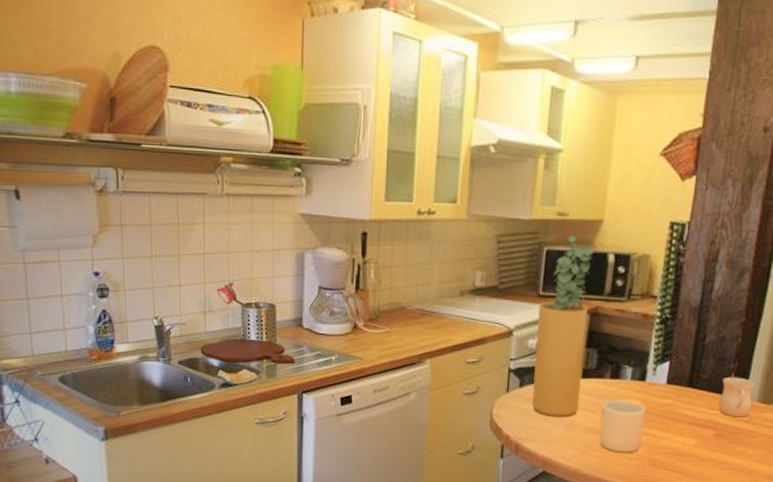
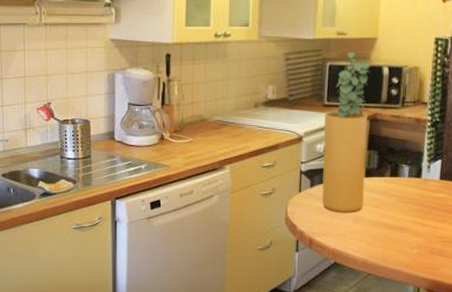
cutting board: present [200,338,295,364] -> none [22,151,108,174]
mug: present [599,399,647,453] -> none [382,195,423,243]

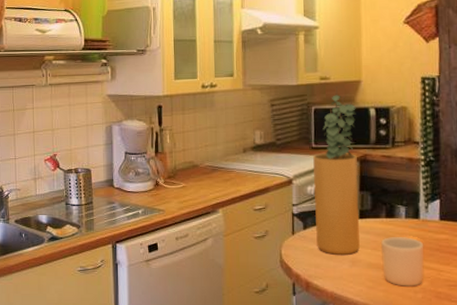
mug: none [382,195,423,243] -> present [380,237,425,287]

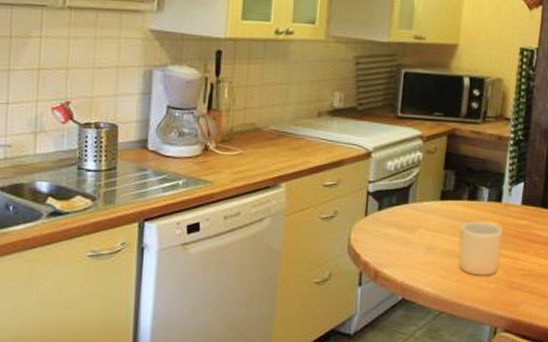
vase: present [313,87,360,255] -> none [391,49,450,240]

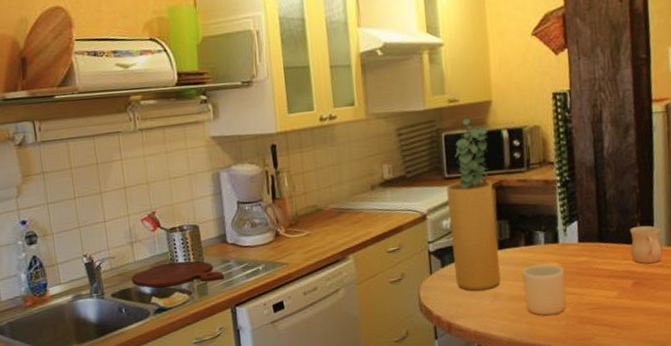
cutting board: none [27,161,138,189] -> present [131,260,224,288]
vase: none [391,49,450,240] -> present [446,109,501,291]

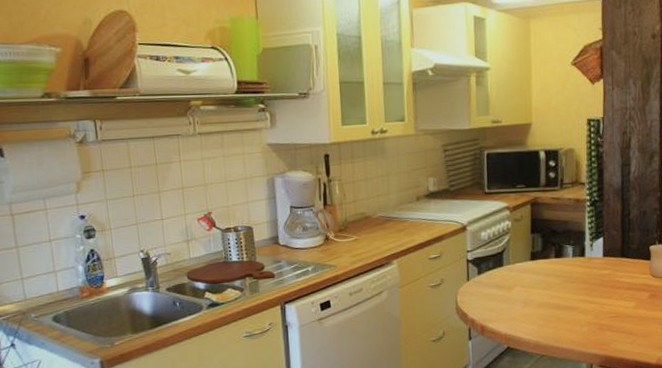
vase: present [446,109,501,291] -> none [486,130,531,298]
mug: present [522,263,567,316] -> none [550,275,590,322]

